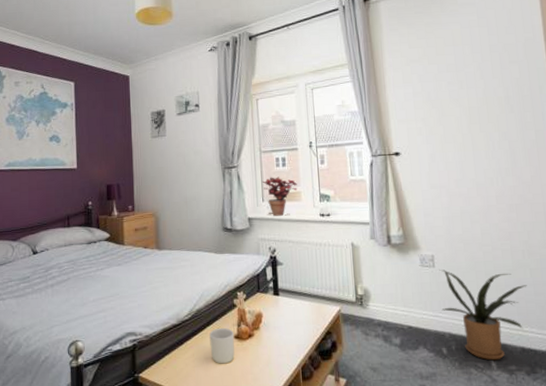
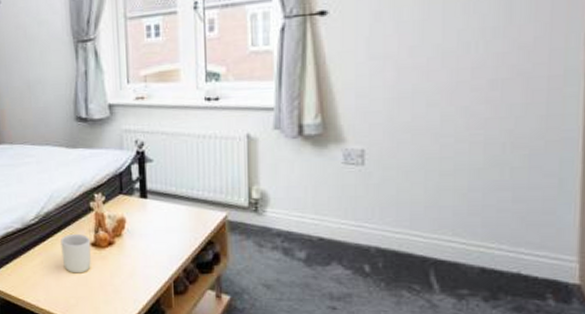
potted plant: present [262,176,298,216] -> none [127,50,175,102]
house plant: present [439,270,527,361] -> none [368,168,503,282]

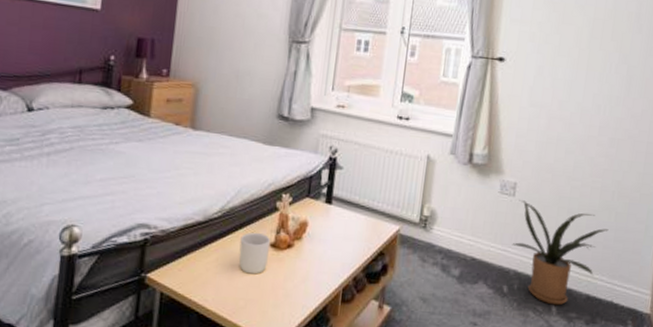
house plant: none [368,168,503,282] -> present [512,200,609,306]

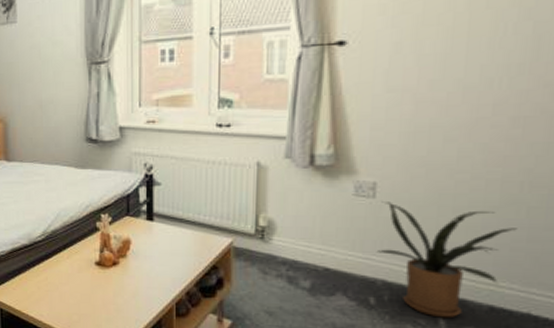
mug: present [238,232,271,275] -> none [66,252,96,291]

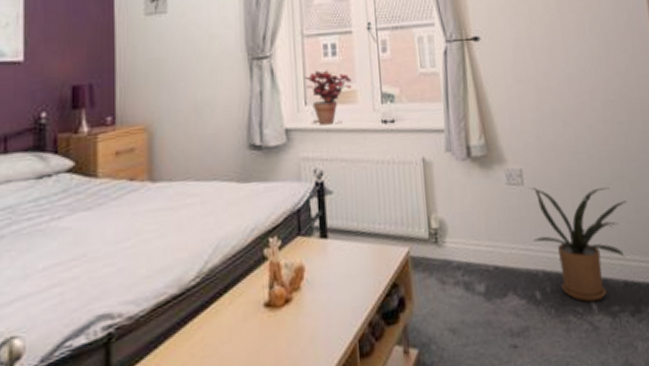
potted plant: none [140,74,188,125] -> present [305,70,352,125]

